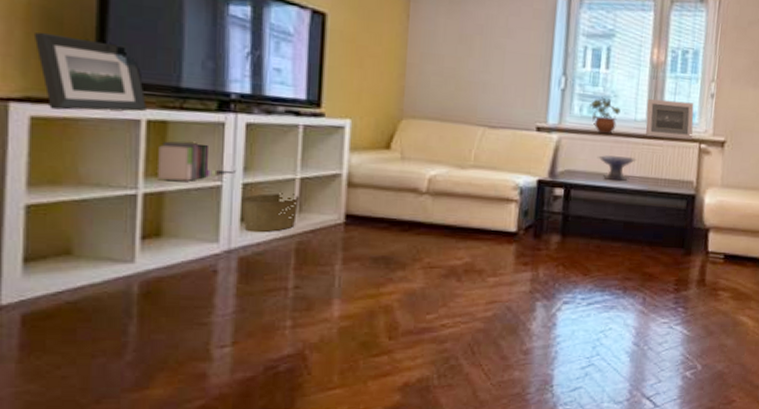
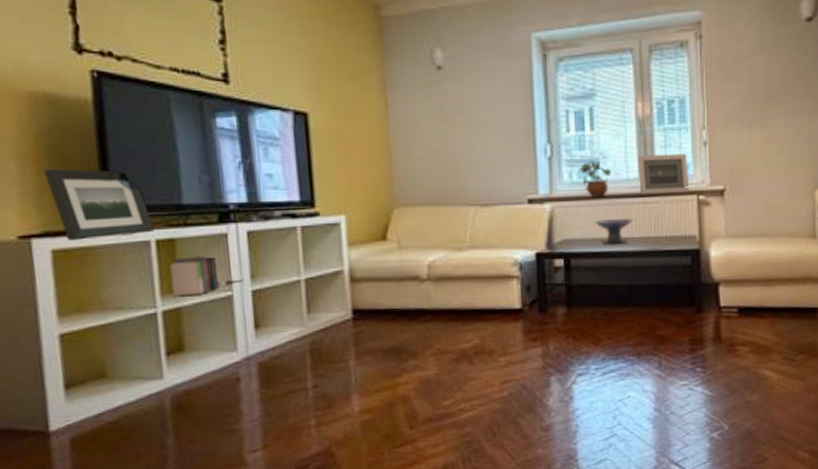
basket: present [241,191,299,233] -> none [253,294,307,338]

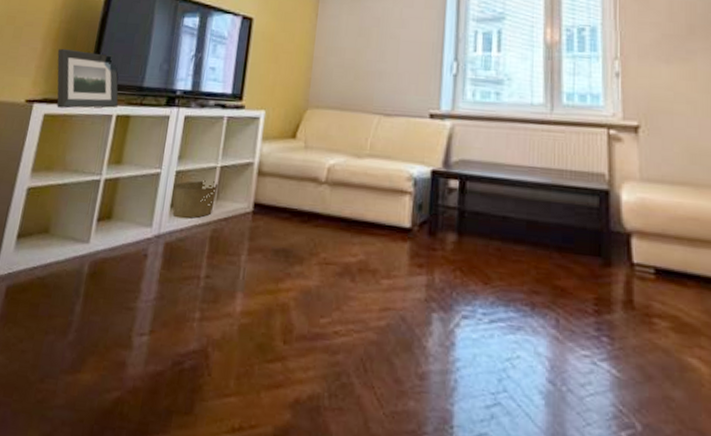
books: present [170,255,245,296] -> none [116,132,174,168]
basket: none [253,294,307,338] -> present [172,179,218,219]
potted plant: present [579,160,611,198] -> none [482,81,515,119]
decorative bowl: present [593,217,634,245] -> none [493,143,536,173]
picture frame: present [637,154,690,195] -> none [543,80,599,126]

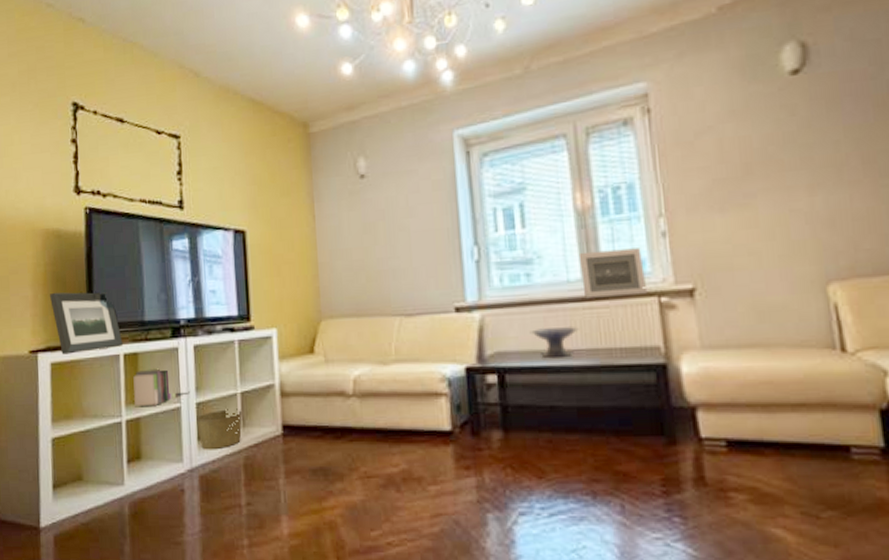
books: none [116,132,174,168] -> present [133,368,191,406]
decorative bowl: none [493,143,536,173] -> present [529,325,579,359]
picture frame: none [543,80,599,126] -> present [578,248,648,299]

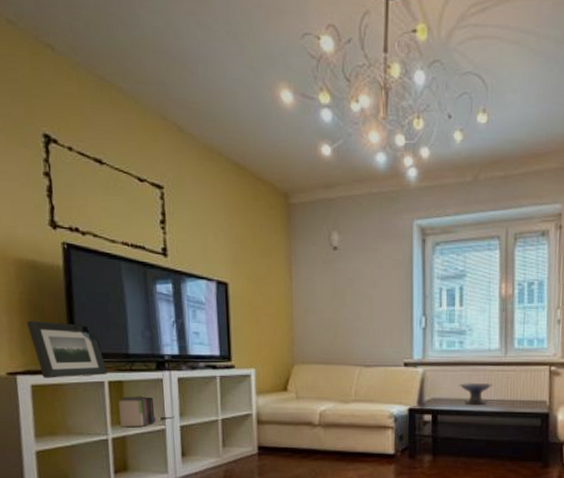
basket: present [196,408,242,450] -> none [180,431,223,464]
picture frame: present [578,248,648,299] -> none [499,329,543,364]

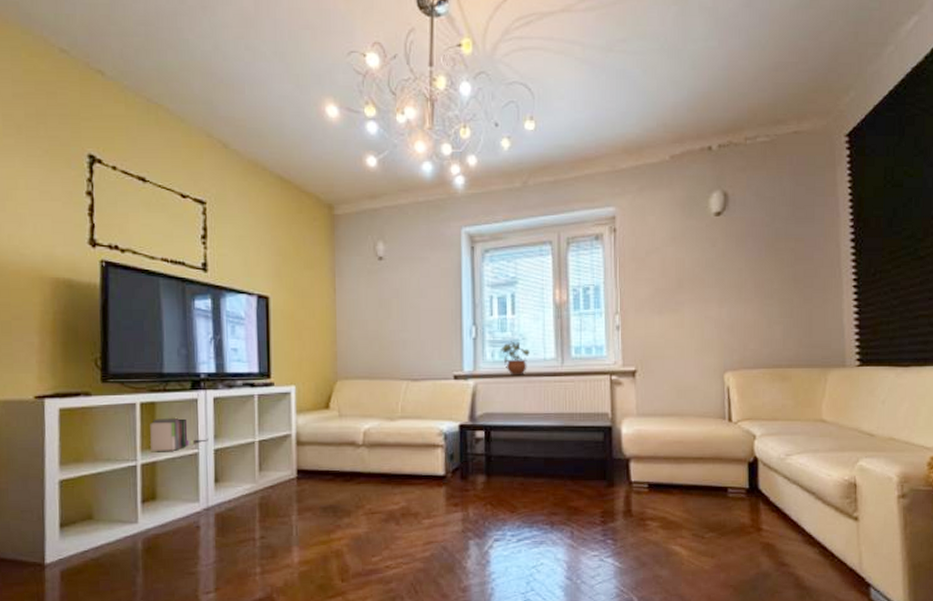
picture frame: present [26,320,107,378] -> none [58,340,139,401]
potted plant: none [448,332,476,364] -> present [500,341,530,375]
decorative bowl: present [458,382,493,405] -> none [512,394,550,420]

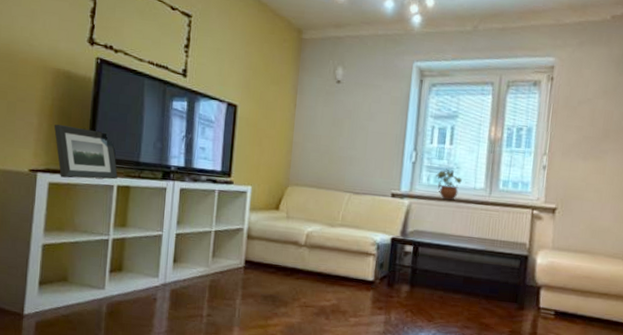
picture frame: none [58,340,139,401] -> present [53,124,118,180]
books: present [150,417,209,451] -> none [122,201,173,231]

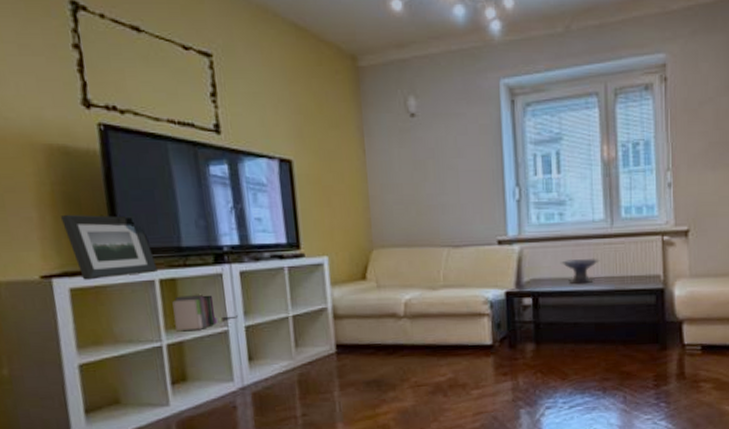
books: none [122,201,173,231] -> present [172,294,239,331]
potted plant: present [436,168,462,200] -> none [546,202,577,239]
decorative bowl: none [441,218,476,242] -> present [560,258,600,285]

